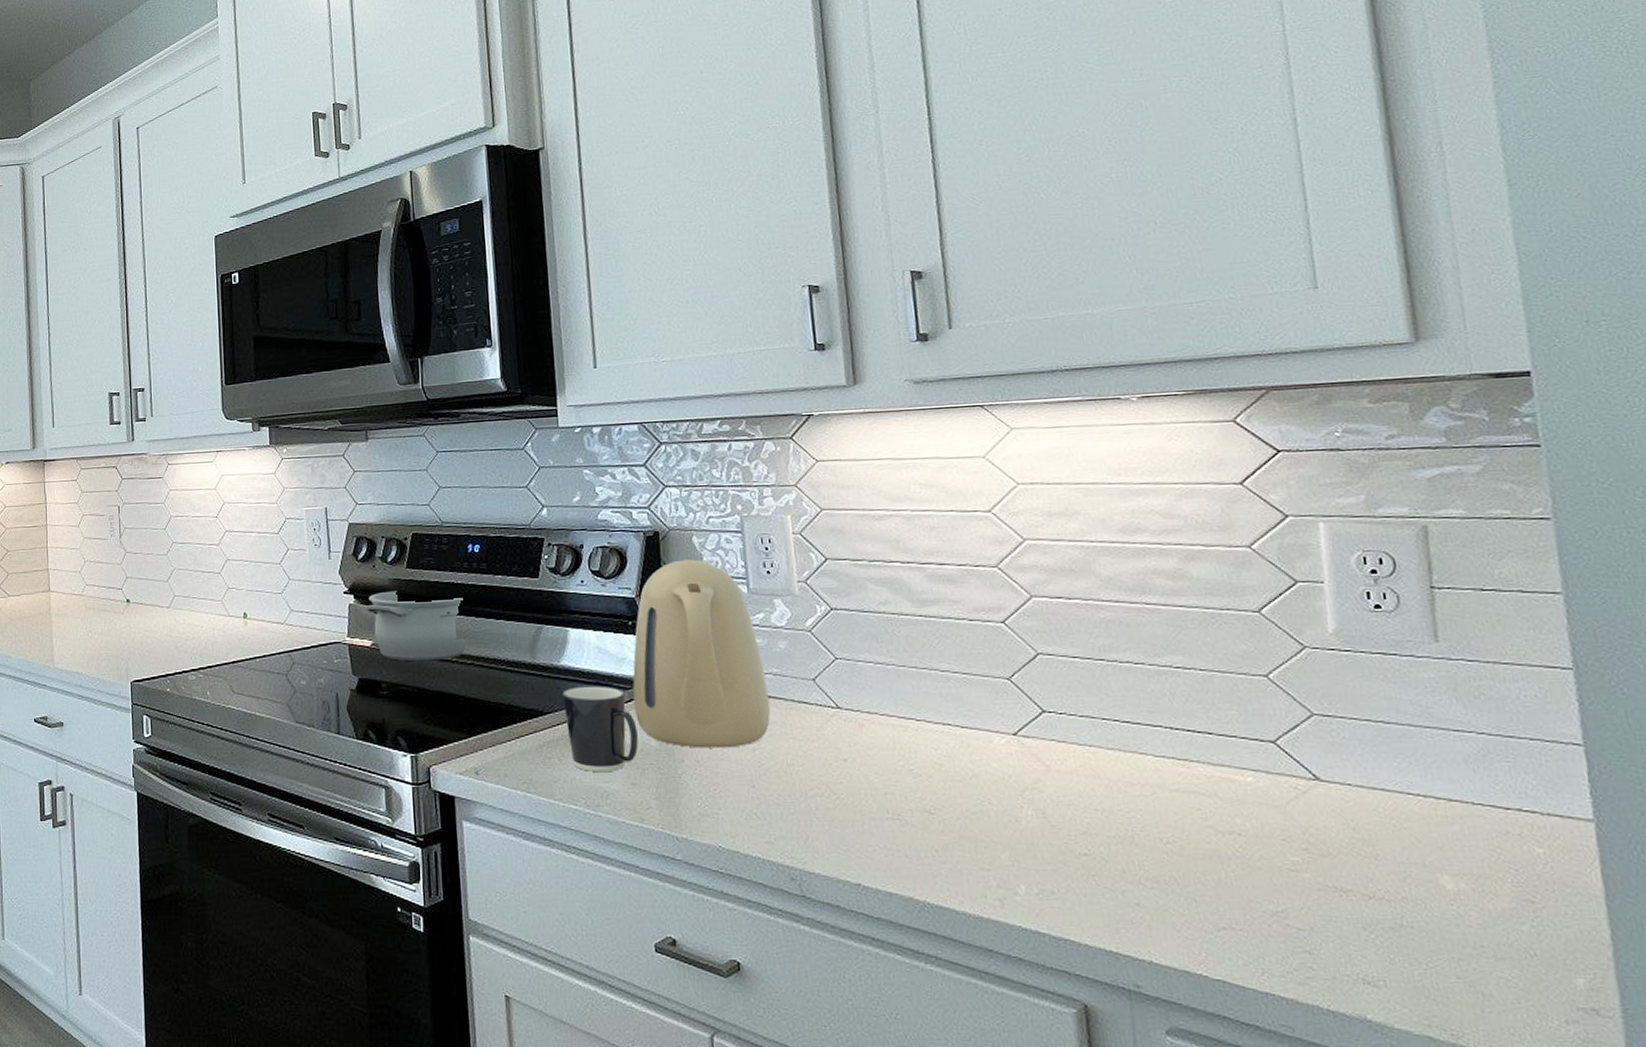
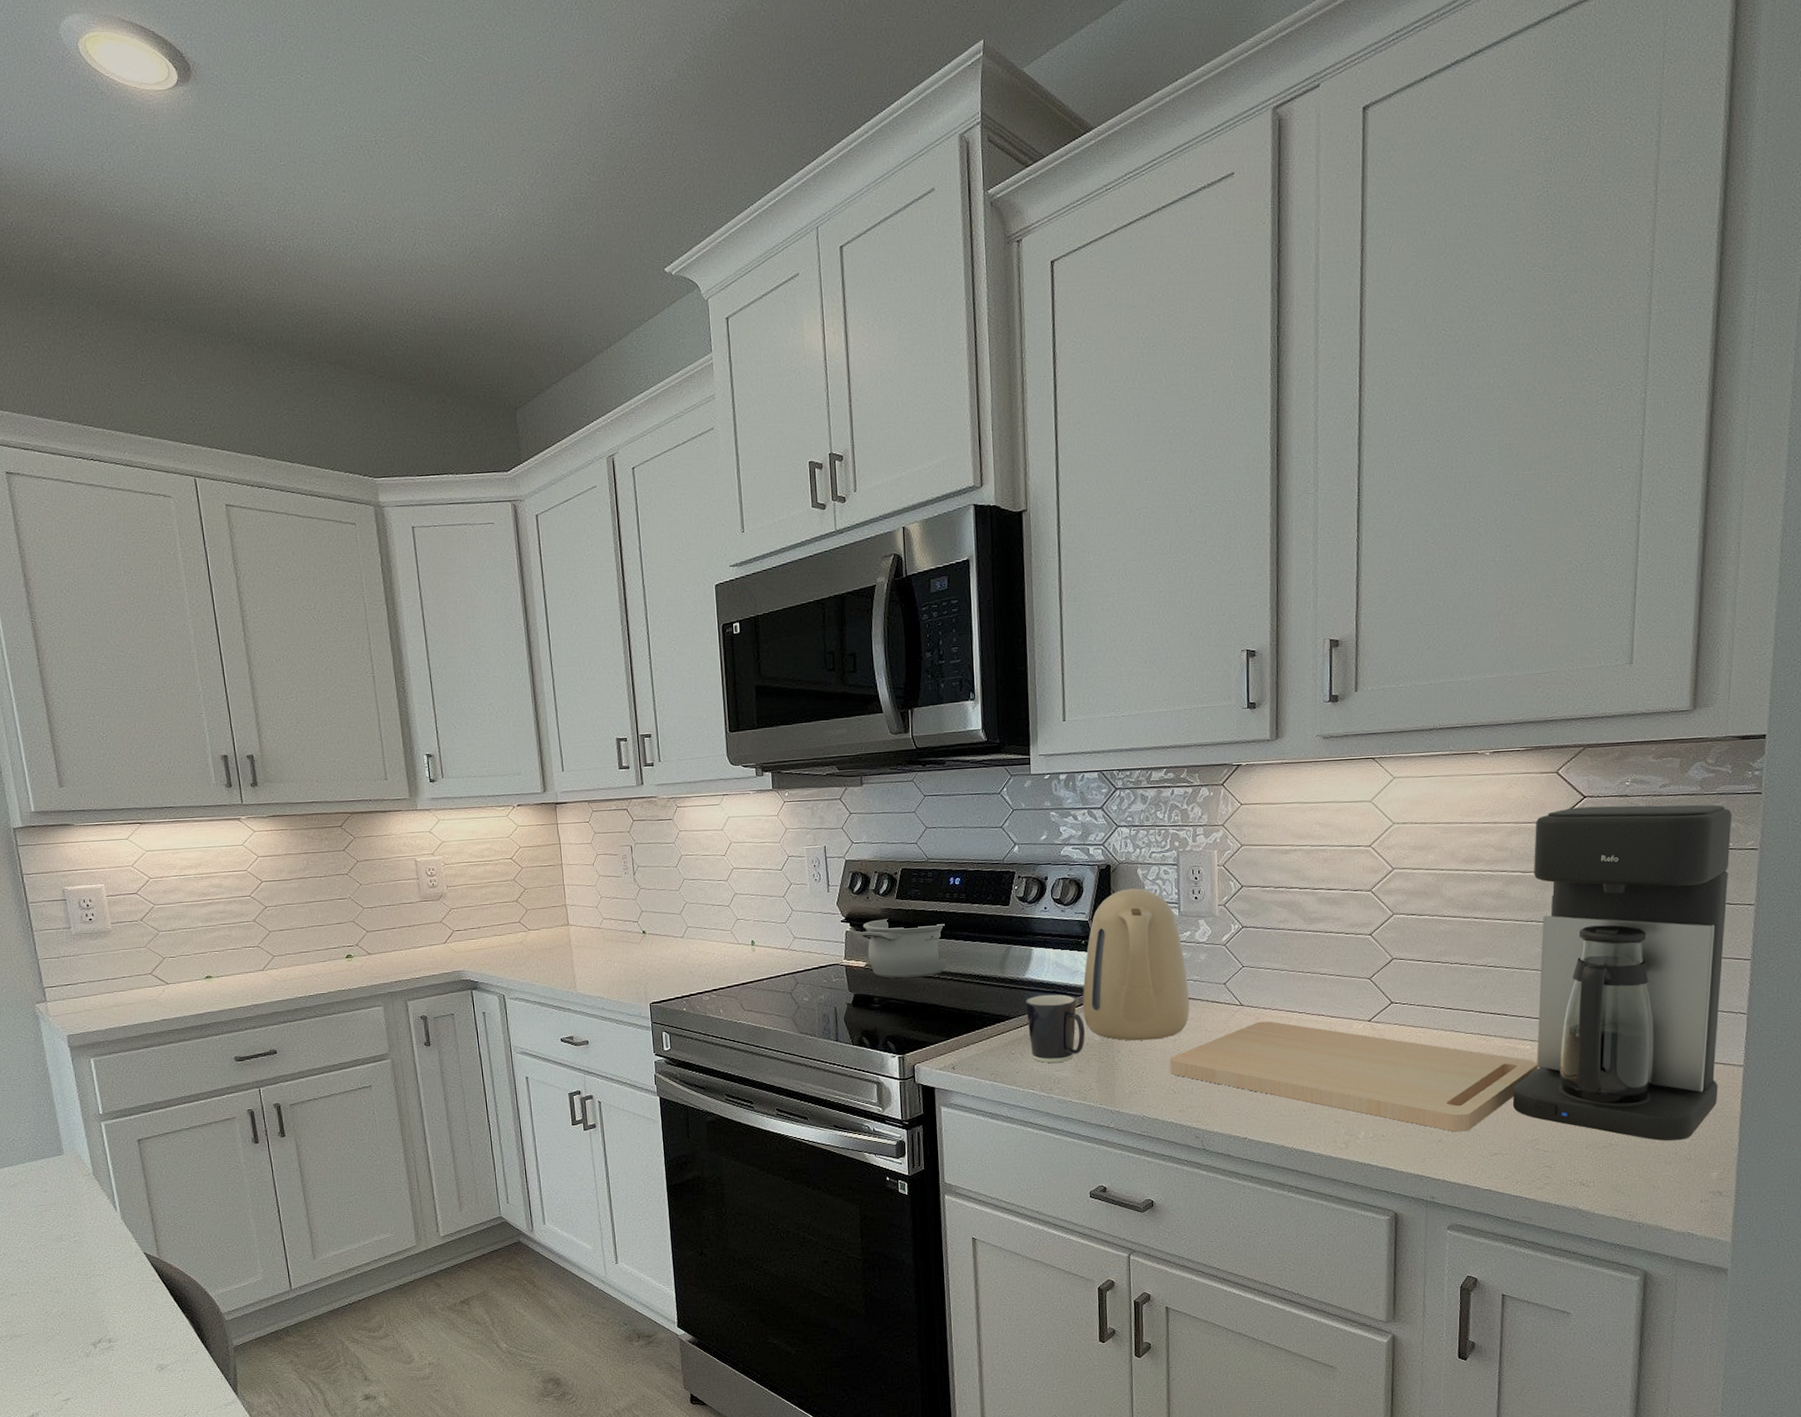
cutting board: none [748,729,1270,894] -> present [1170,1021,1538,1132]
coffee maker: none [1214,460,1562,927] -> present [1513,804,1732,1141]

